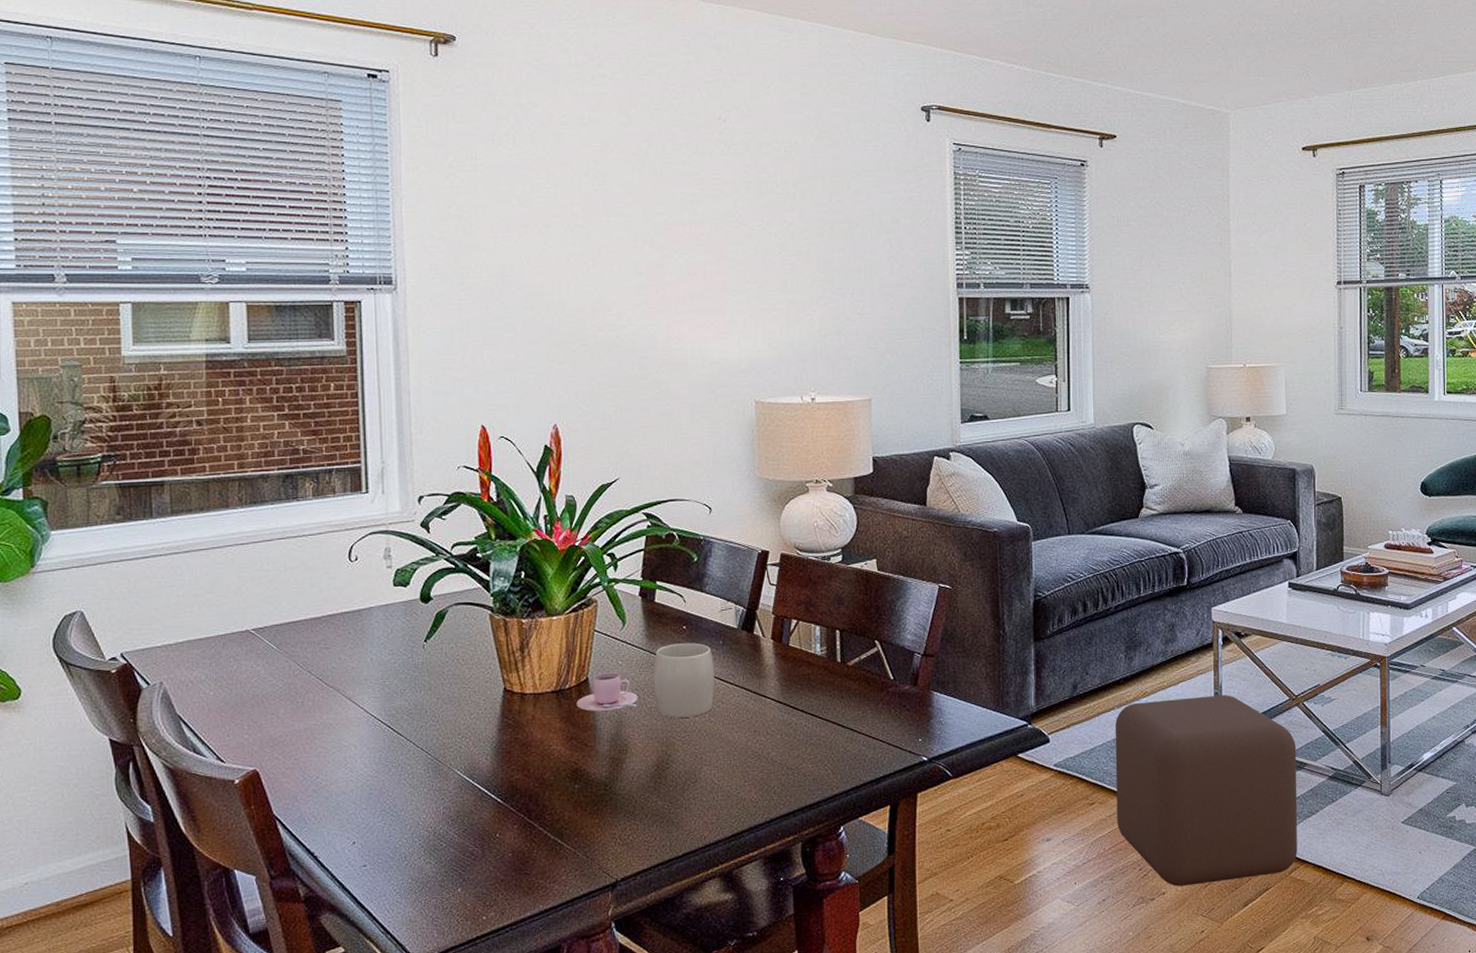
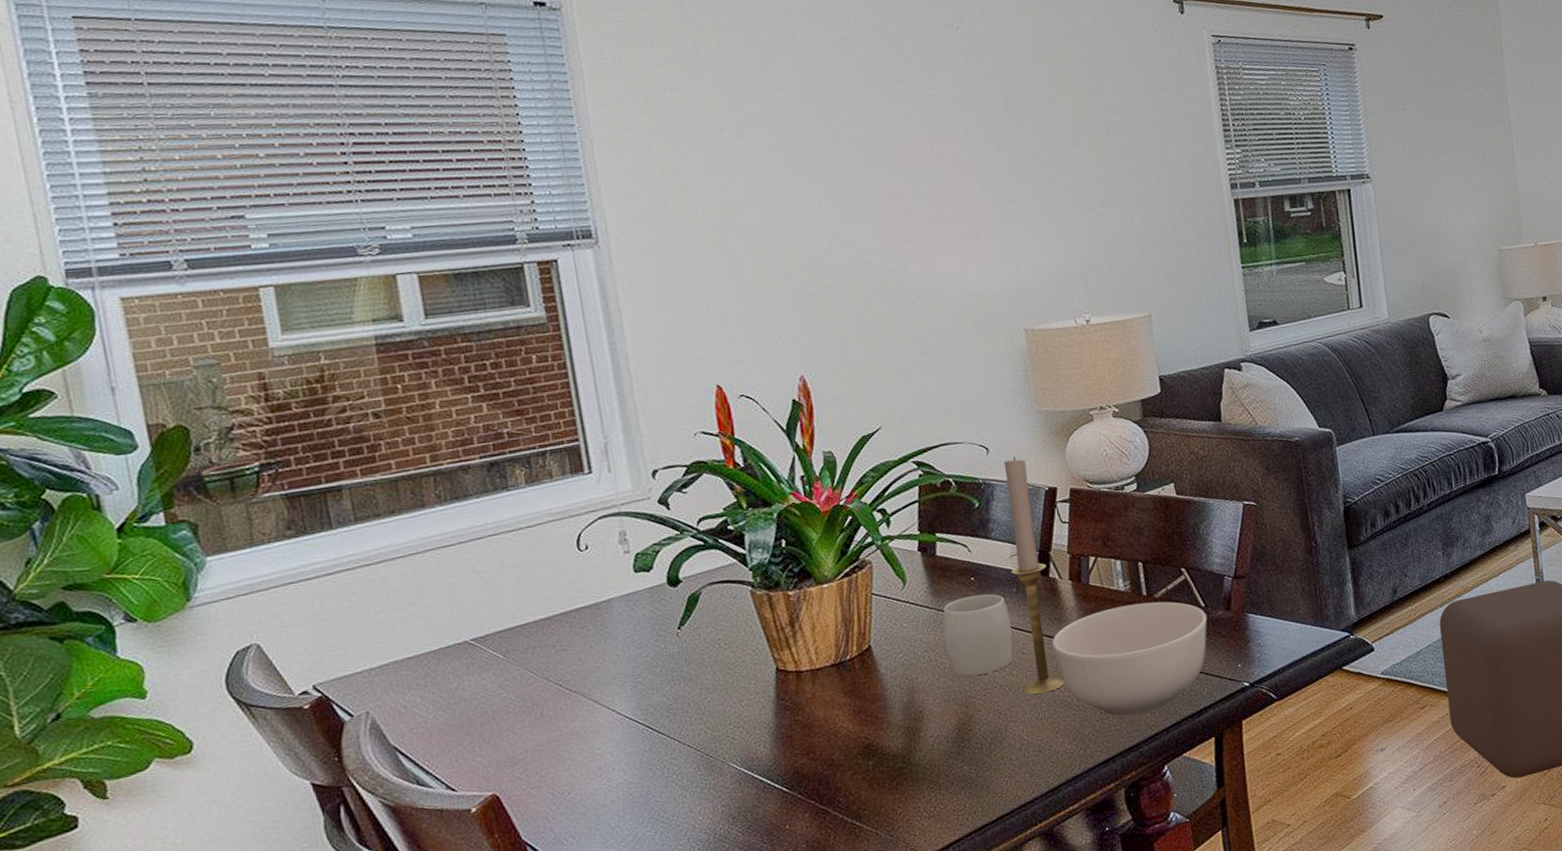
teacup: present [576,672,638,712] -> none [860,635,930,681]
candlestick: none [718,518,758,743] -> present [1003,456,1066,695]
bowl: none [750,668,895,777] -> present [1052,601,1208,718]

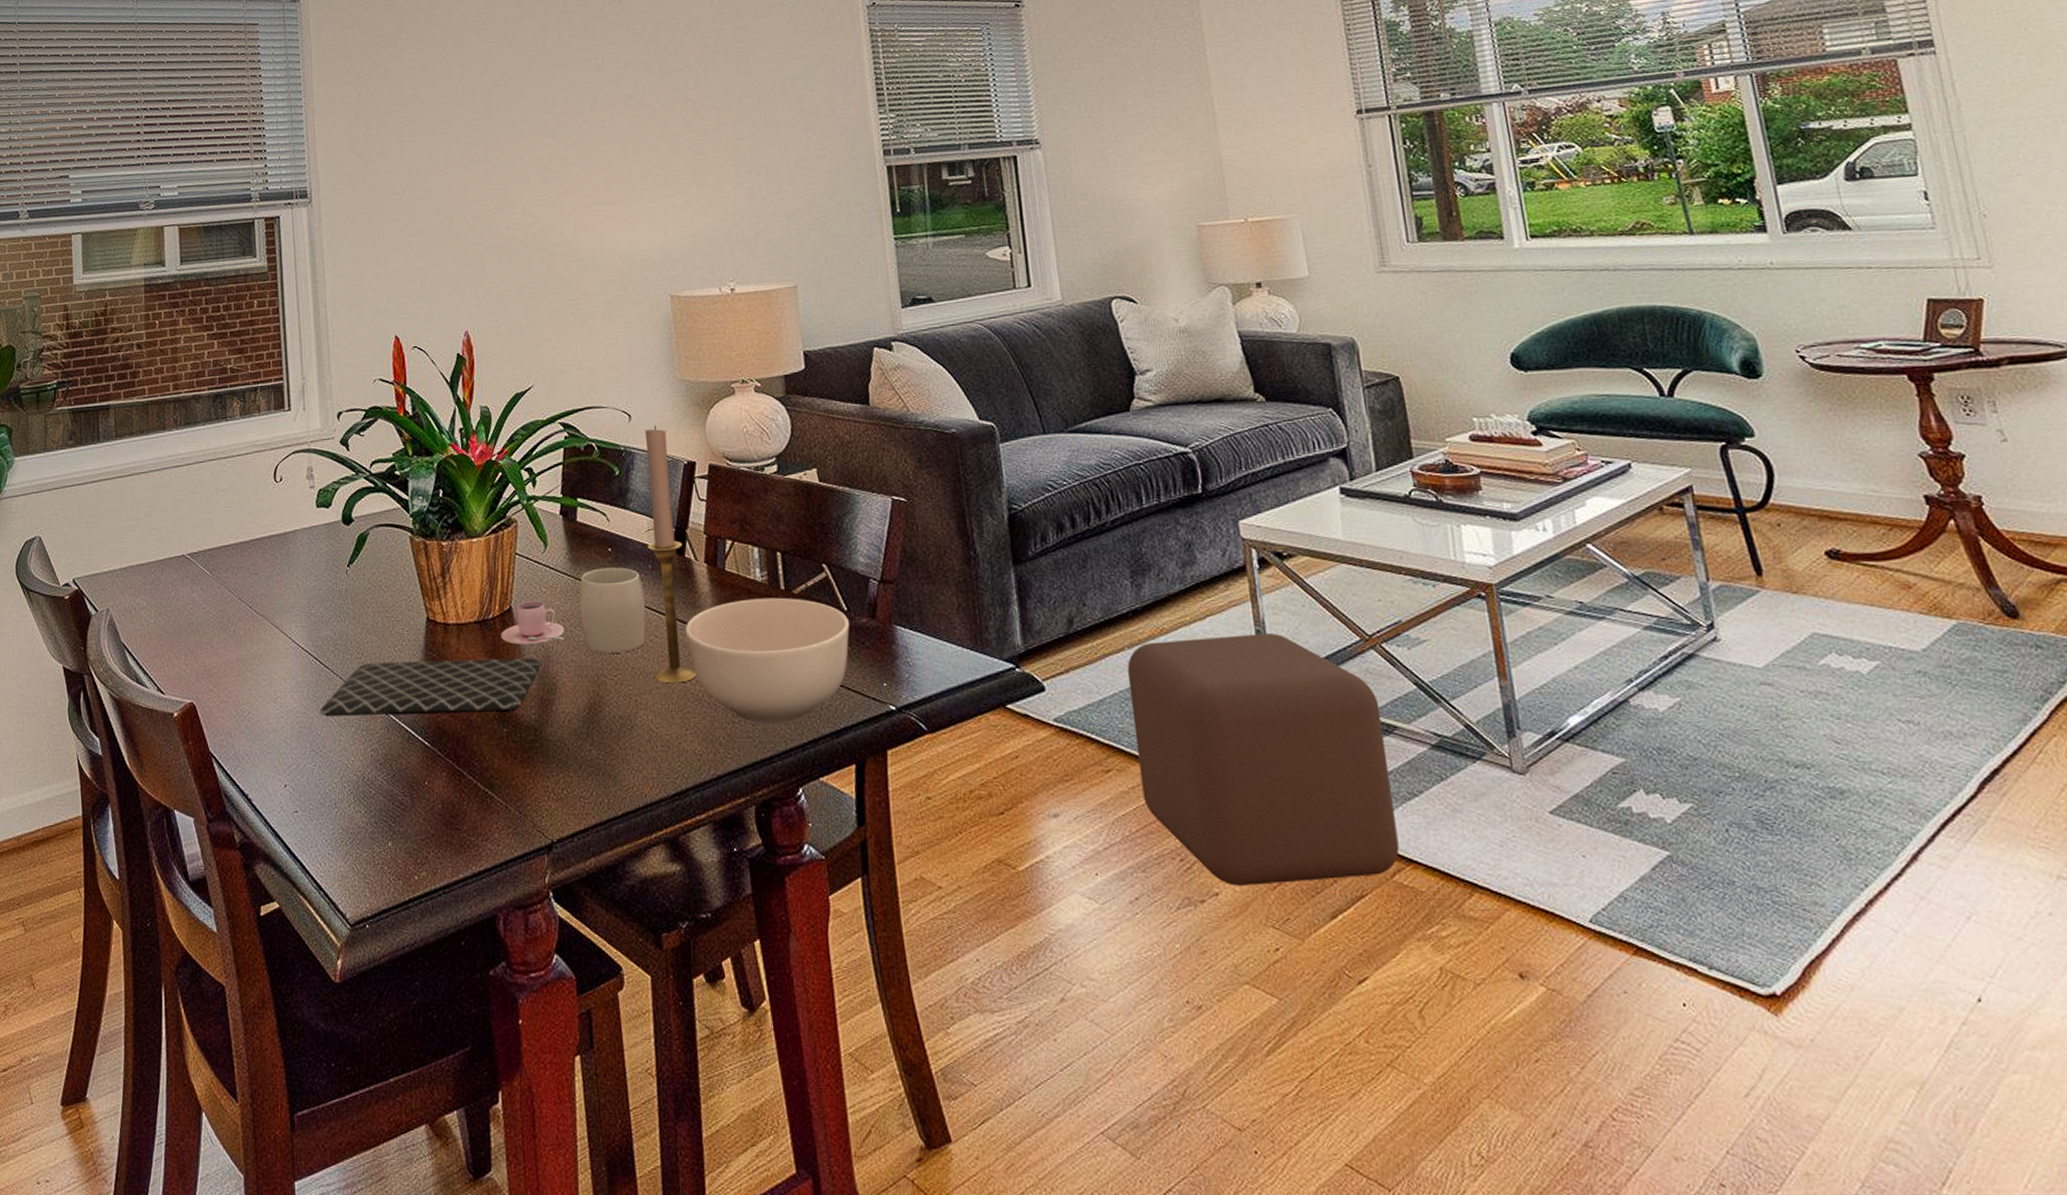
placemat: none [658,690,907,781] -> present [320,658,542,715]
teacup: none [860,635,930,681] -> present [501,600,565,645]

